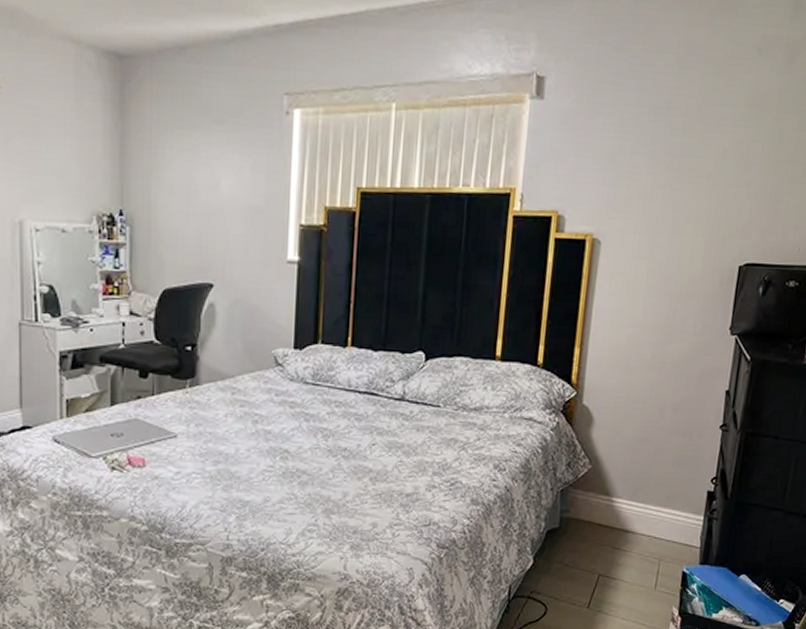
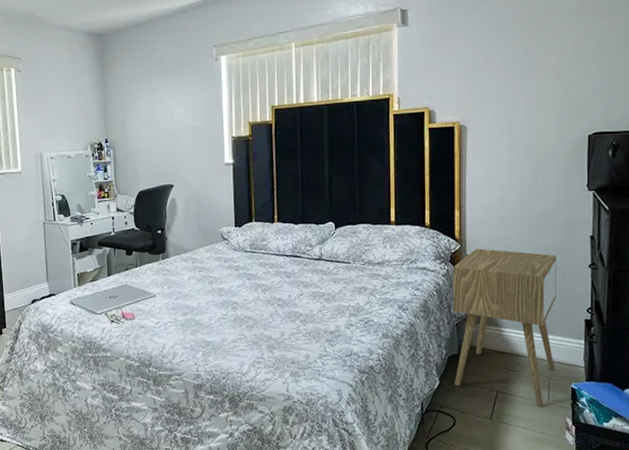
nightstand: none [551,397,686,594] -> present [453,248,557,407]

